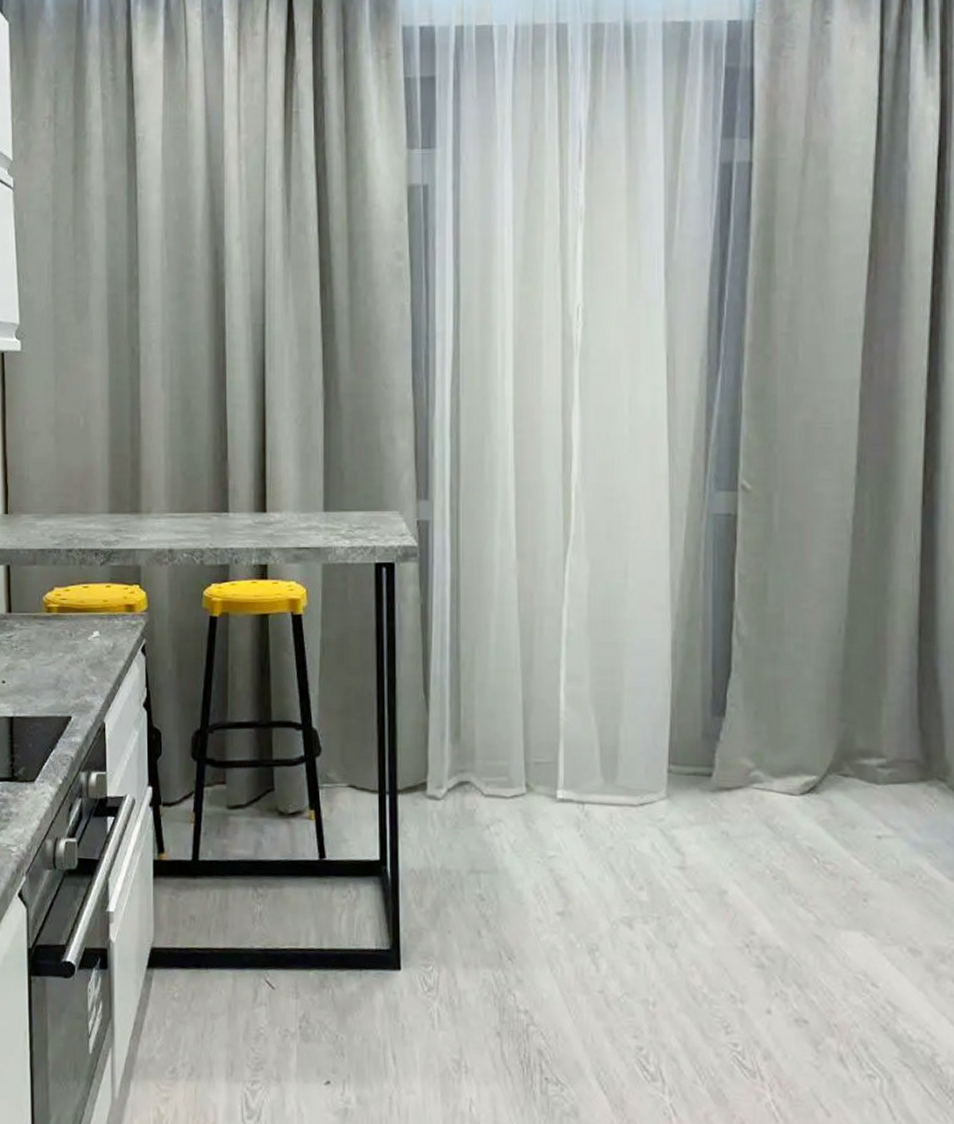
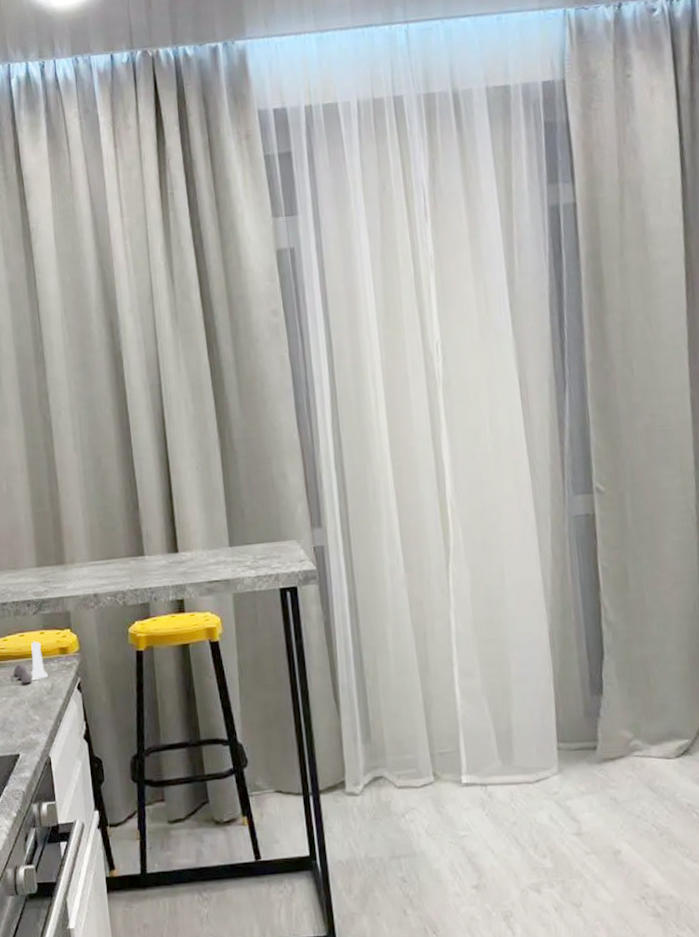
salt and pepper shaker set: none [72,594,110,640] -> present [13,641,48,684]

